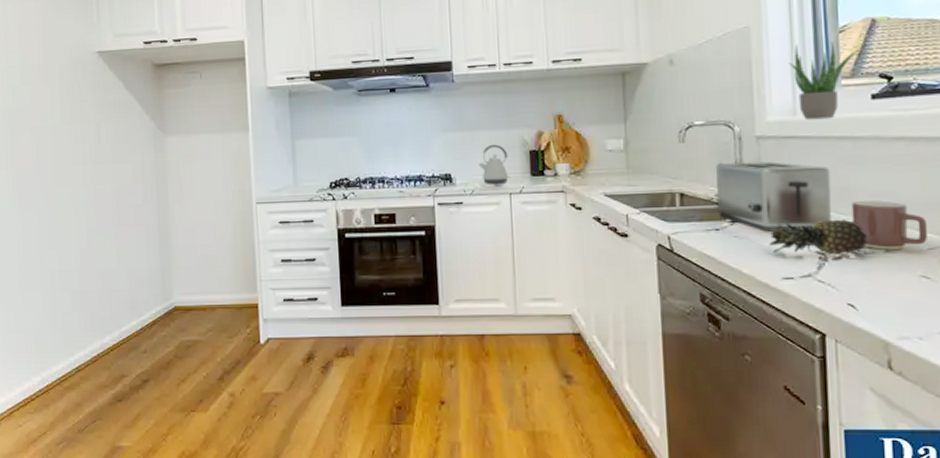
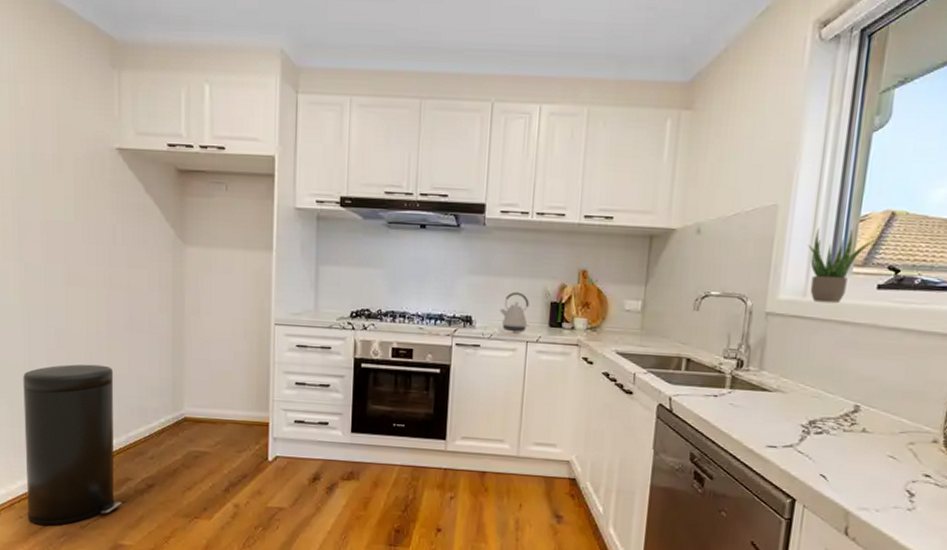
pedal bin: none [18,261,119,433] -> present [23,364,122,527]
toaster: present [716,161,832,233] -> none [718,334,827,405]
fruit: present [764,219,867,254] -> none [758,395,849,430]
mug: present [851,201,928,250] -> none [838,383,904,430]

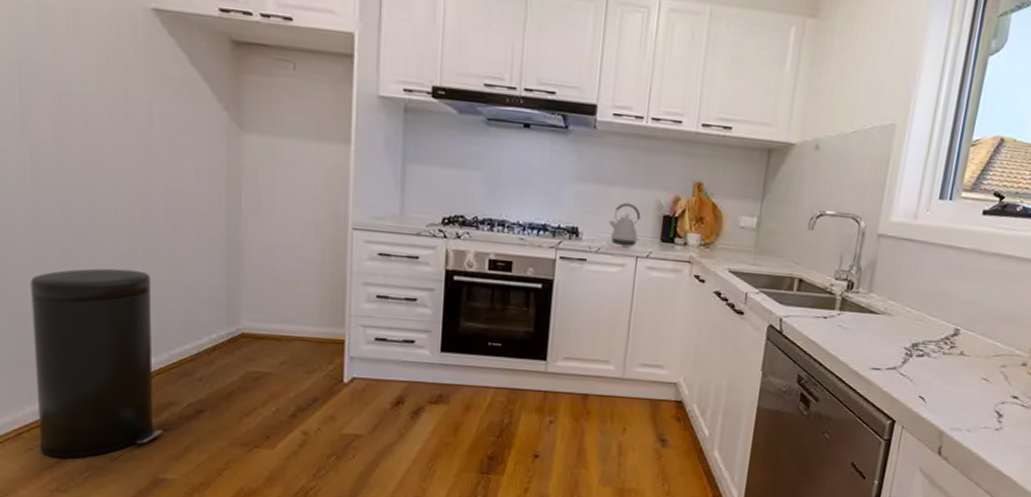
potted plant: present [808,228,876,304] -> none [920,150,985,228]

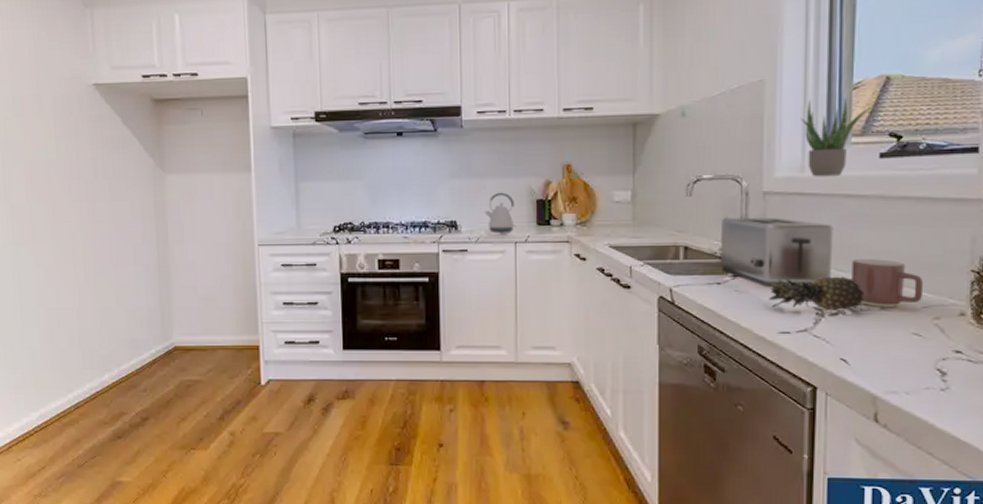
pedal bin: present [30,268,164,460] -> none [14,300,118,468]
toaster: none [829,255,933,328] -> present [720,217,833,288]
fruit: none [866,318,949,353] -> present [764,276,864,310]
potted plant: none [920,150,985,228] -> present [800,98,872,177]
mug: none [940,306,999,353] -> present [851,259,924,307]

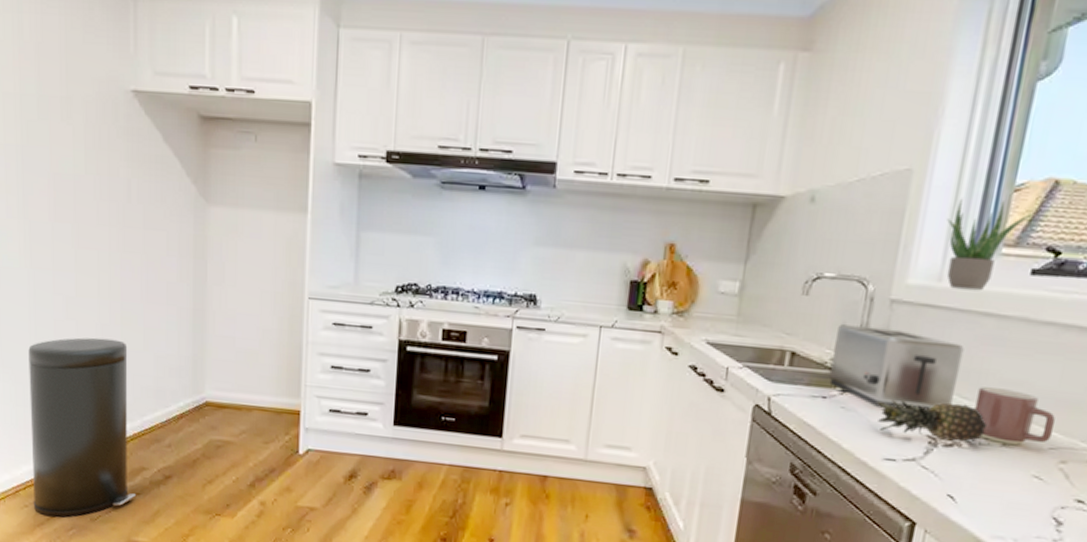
pedal bin: none [14,300,118,468] -> present [28,337,137,518]
kettle: present [484,192,516,234] -> none [569,267,605,316]

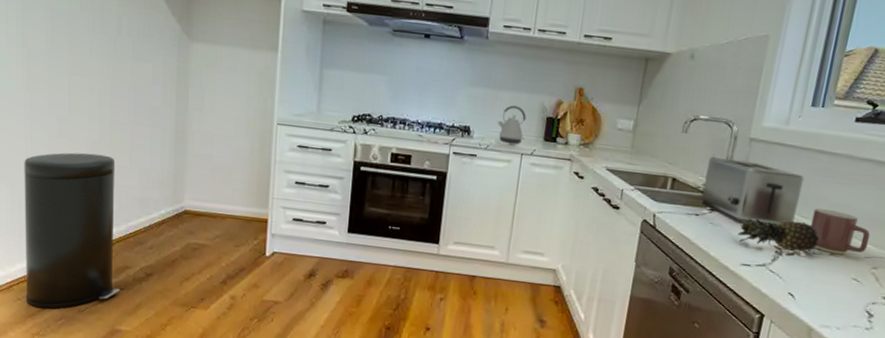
kettle: none [569,267,605,316] -> present [497,105,527,145]
potted plant: present [946,198,1033,291] -> none [792,60,858,134]

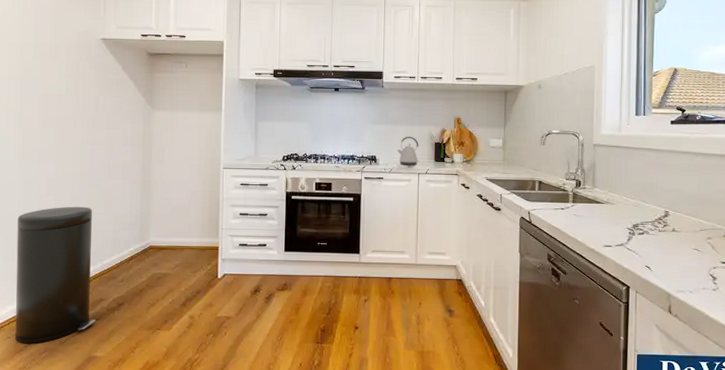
toaster: present [701,157,804,227] -> none [563,162,641,213]
fruit: present [736,217,819,252] -> none [594,206,661,231]
mug: present [811,208,870,254] -> none [653,195,701,229]

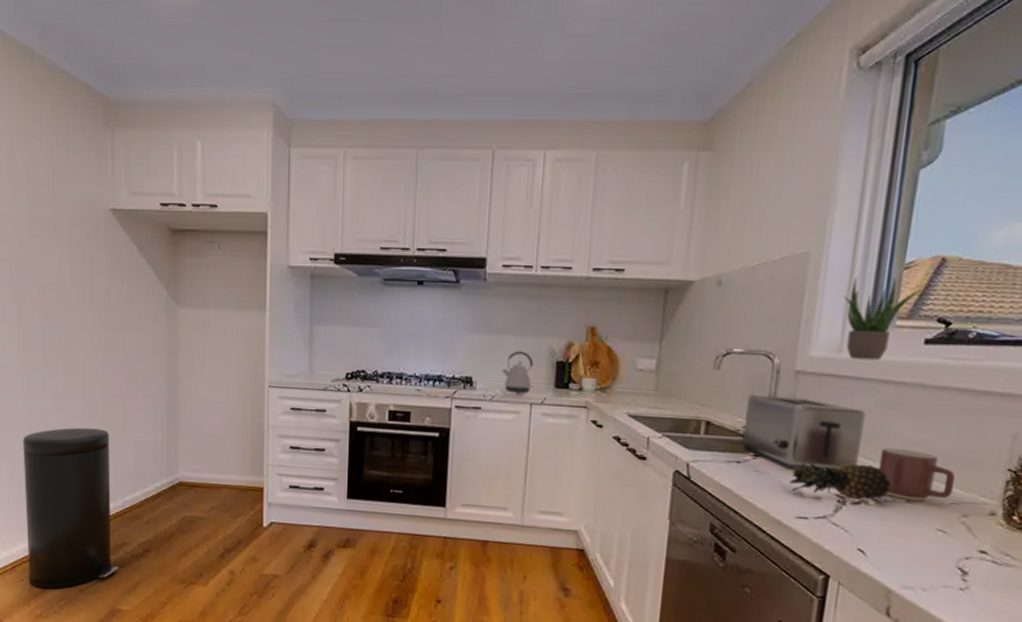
toaster: none [563,162,641,213] -> present [741,395,866,473]
fruit: none [594,206,661,231] -> present [786,462,891,500]
potted plant: none [619,81,666,136] -> present [844,277,923,361]
mug: none [653,195,701,229] -> present [879,448,956,501]

